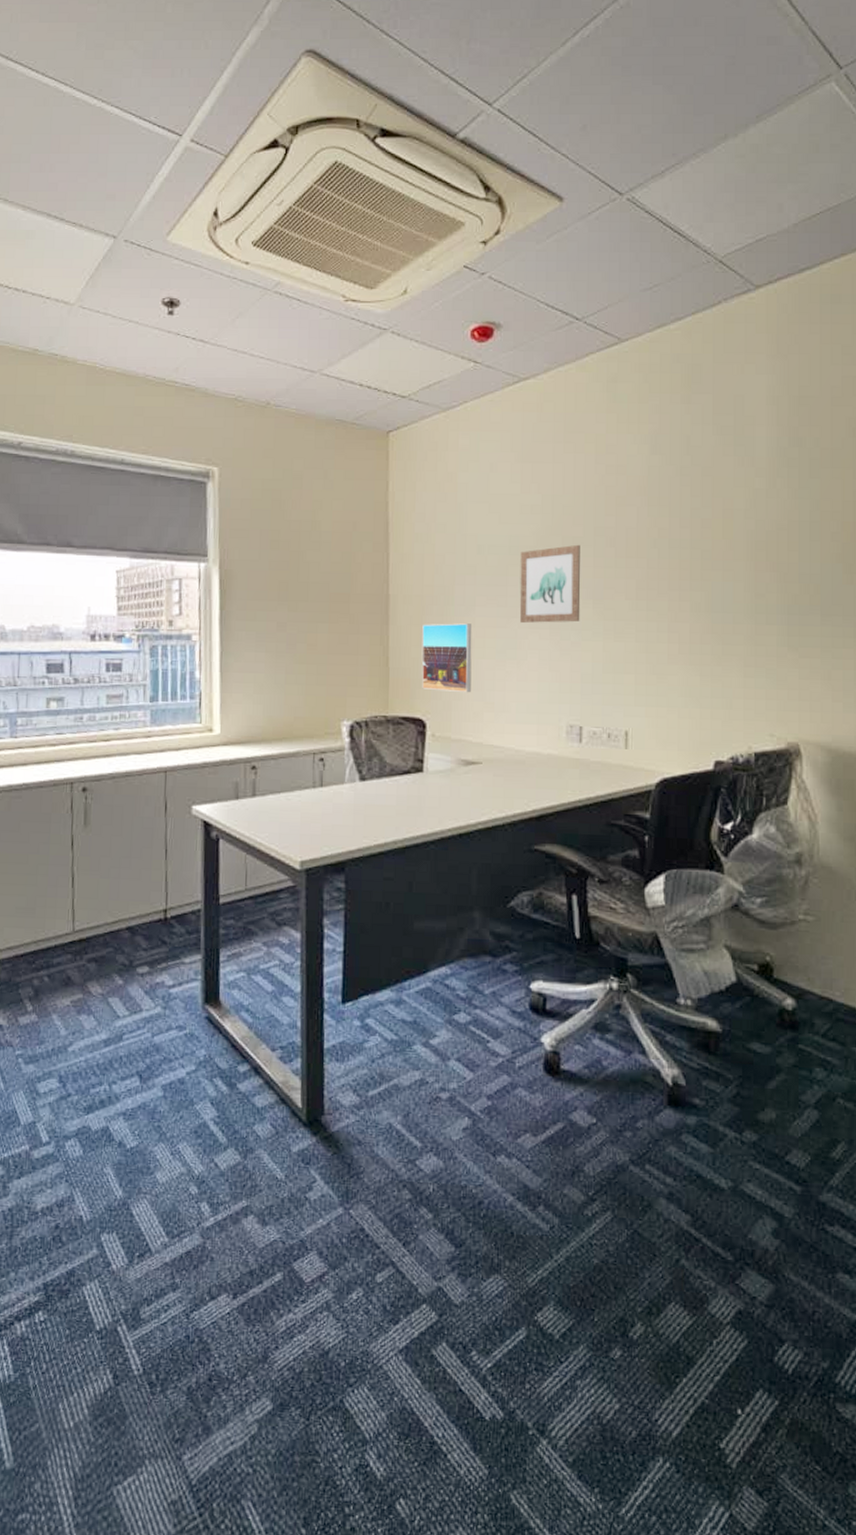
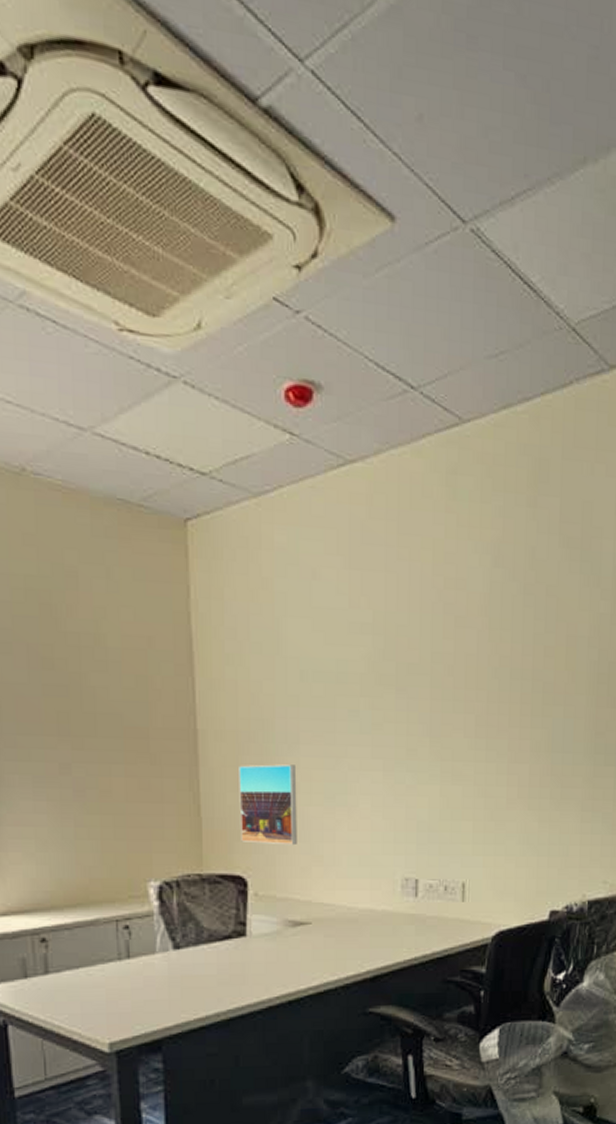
wall art: present [519,544,581,623] -> none [349,672,417,764]

